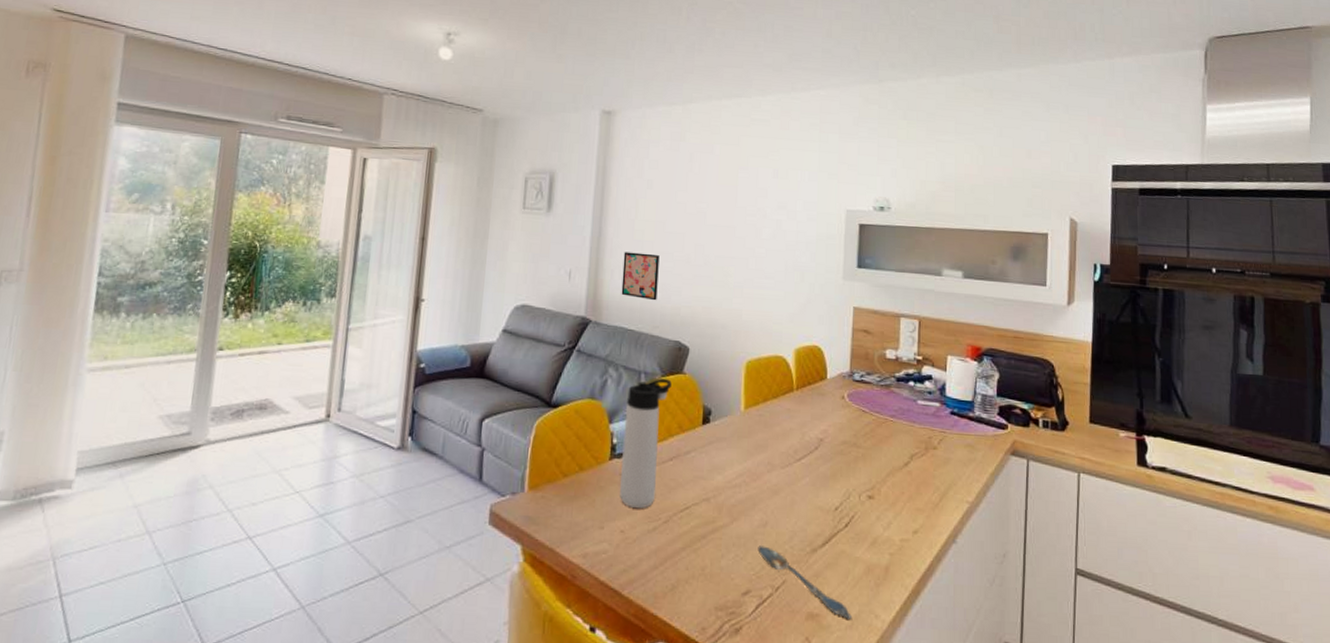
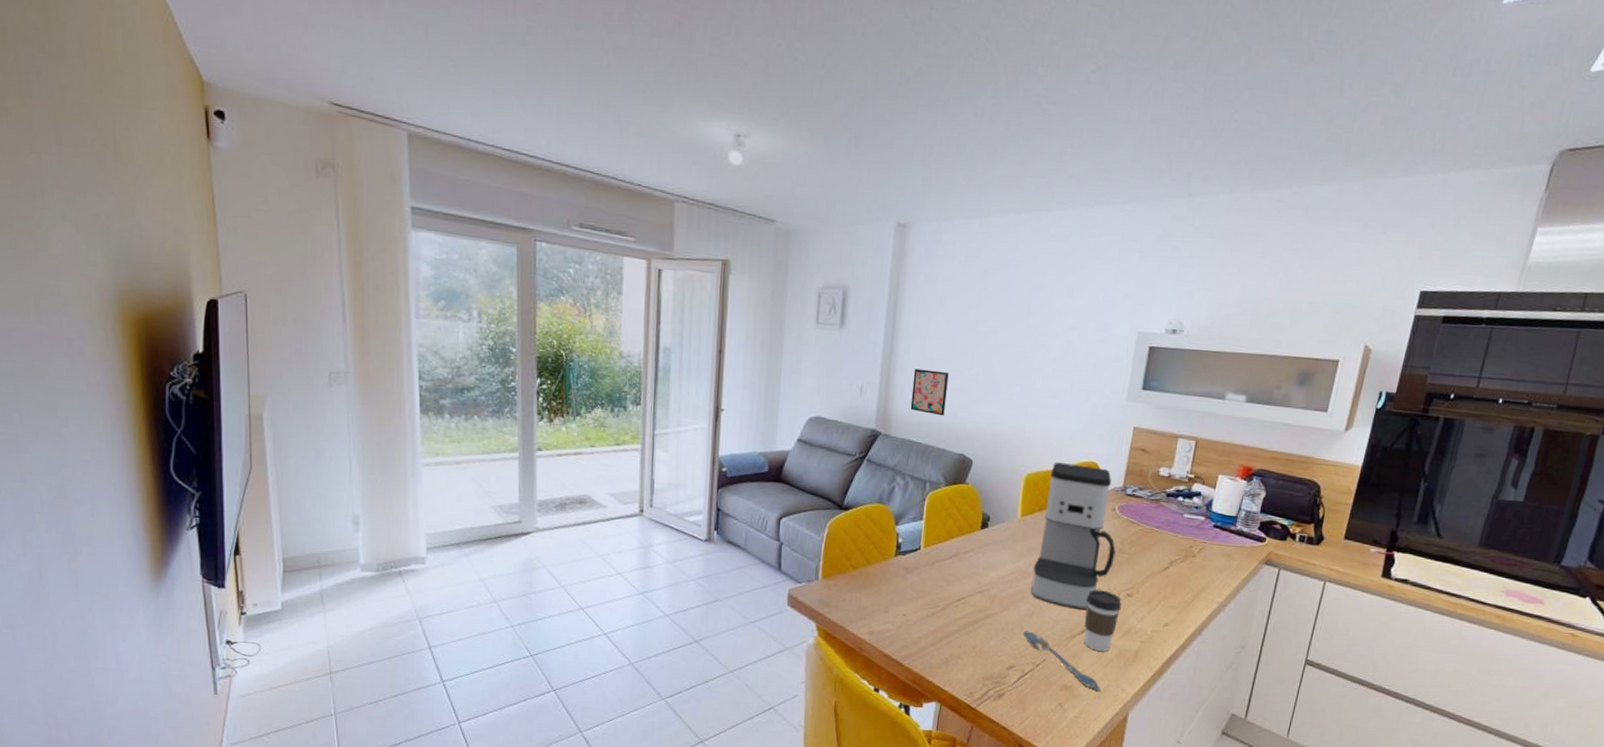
thermos bottle: present [620,378,672,509] -> none [903,487,955,598]
coffee maker: none [761,346,851,517] -> present [1031,461,1116,610]
coffee cup: none [824,492,864,568] -> present [1084,590,1122,651]

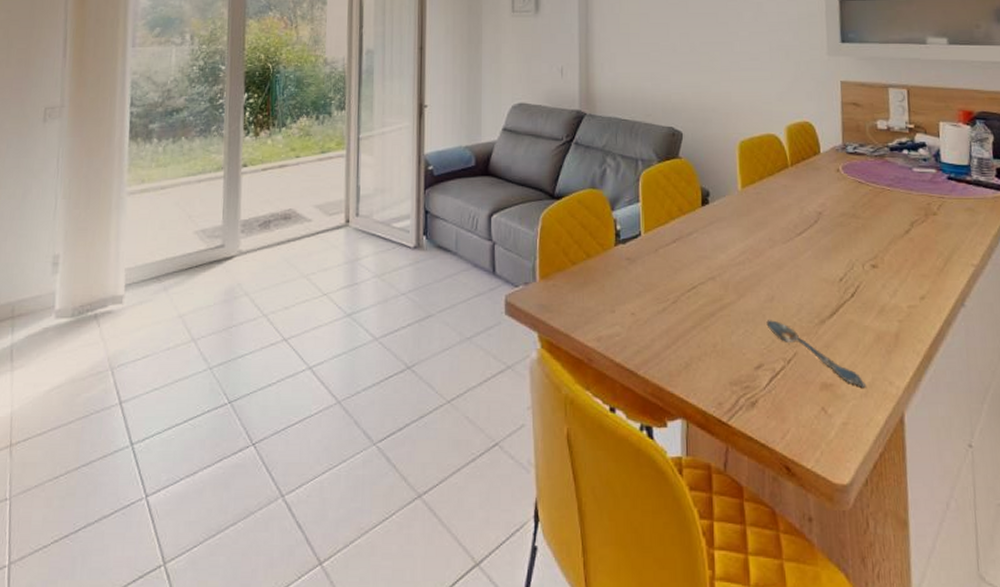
wall art: present [910,368,949,416] -> none [611,45,647,90]
coffee maker: present [1031,461,1116,610] -> none [764,125,851,288]
coffee cup: present [1084,590,1122,651] -> none [828,263,869,337]

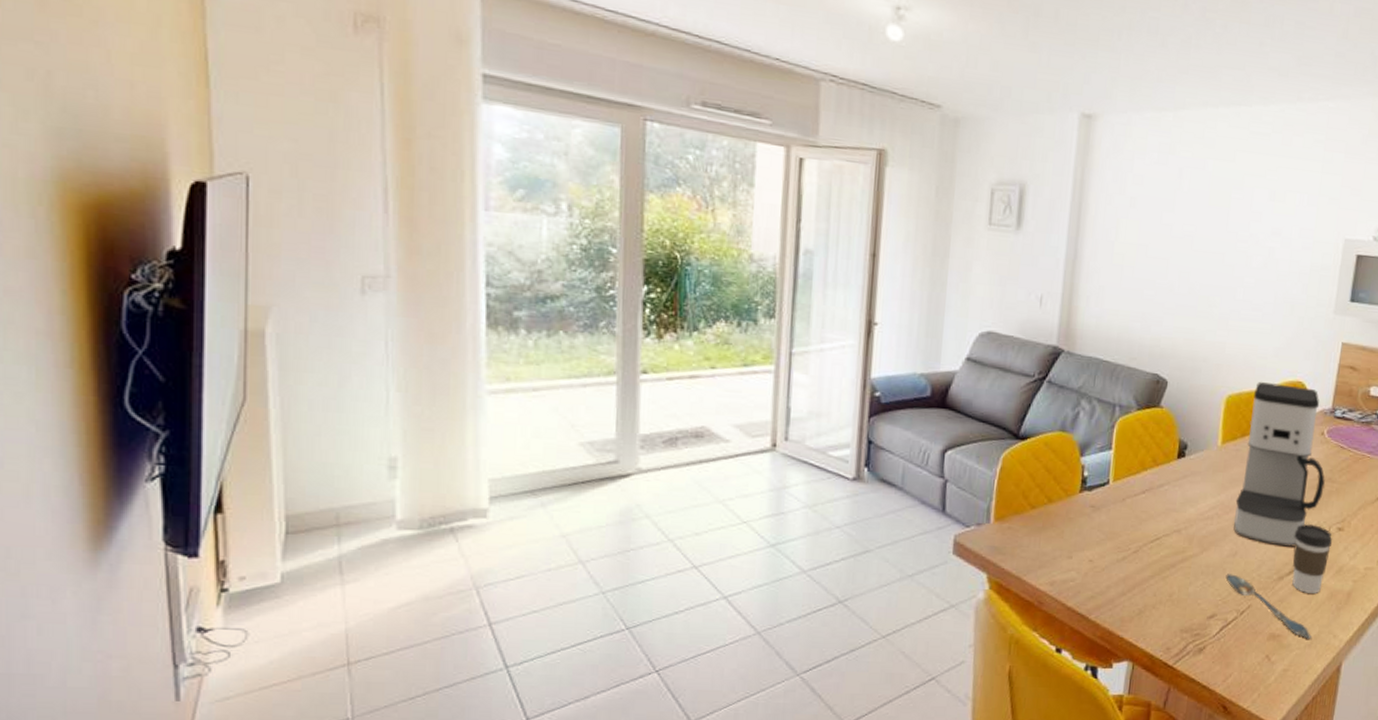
coffee maker: none [764,125,851,288] -> present [1233,381,1326,547]
coffee cup: none [828,263,869,337] -> present [1292,524,1333,593]

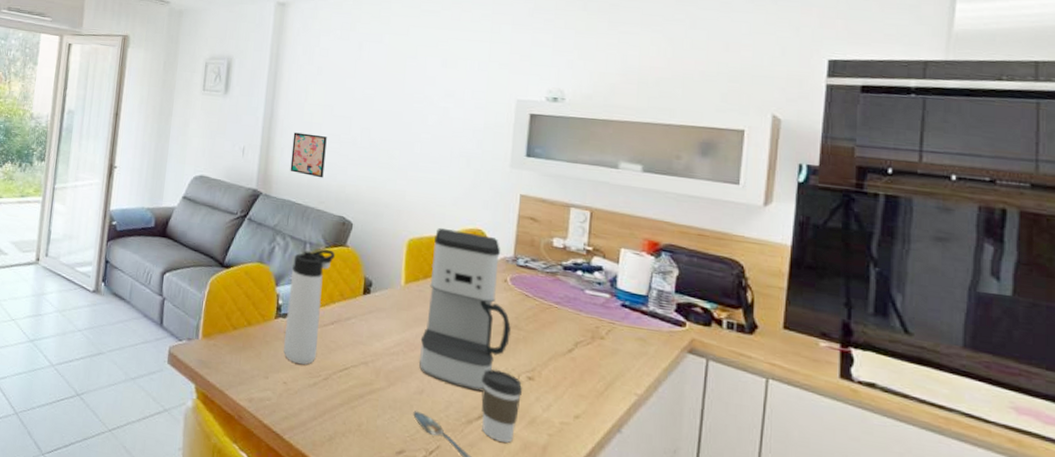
thermos bottle: none [1089,412,1148,540] -> present [283,249,335,365]
wall art: none [1097,277,1140,331] -> present [290,132,327,178]

